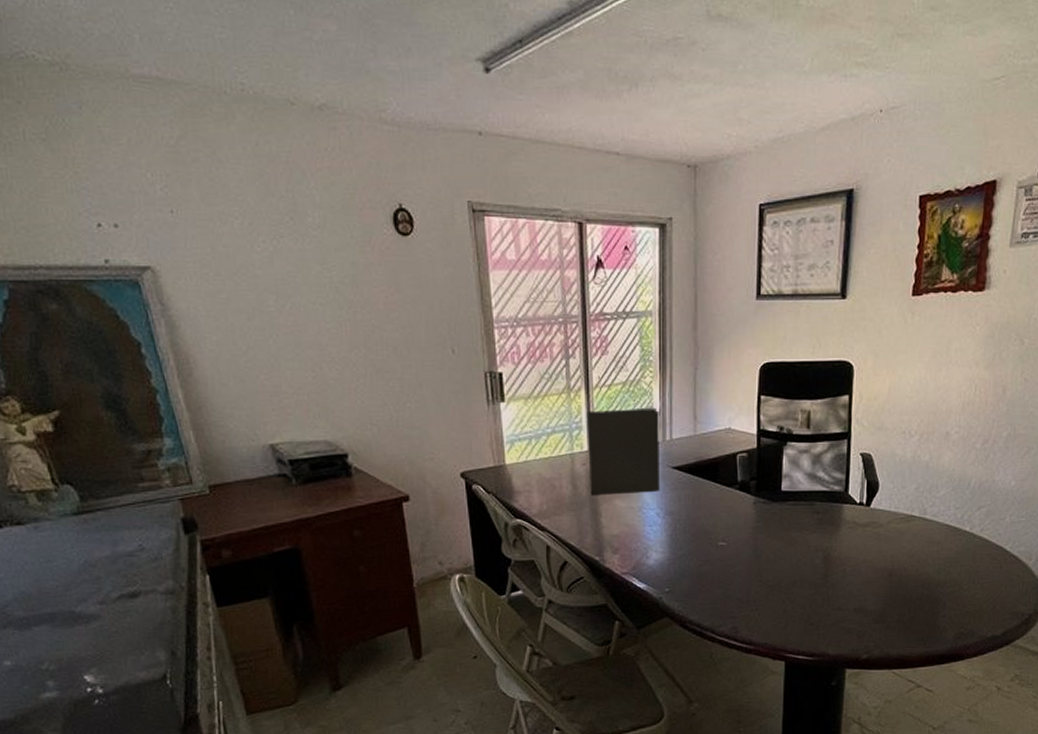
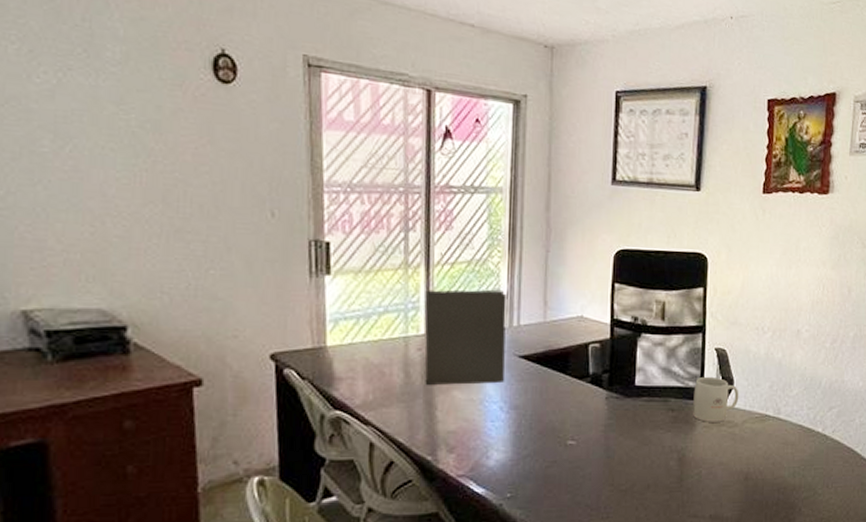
mug: none [838,480,885,523] -> present [693,376,739,422]

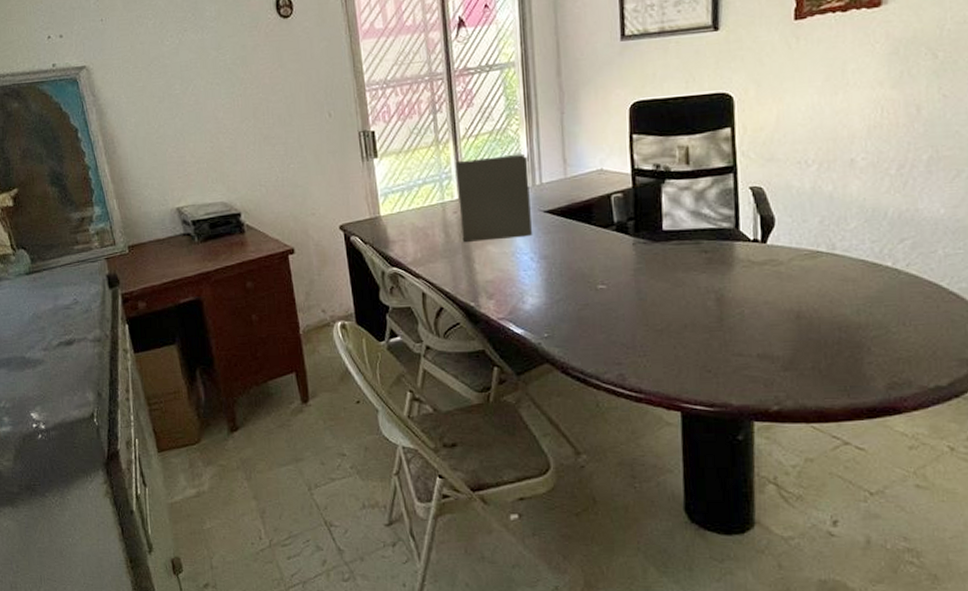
mug: present [693,376,739,422] -> none [728,216,783,262]

